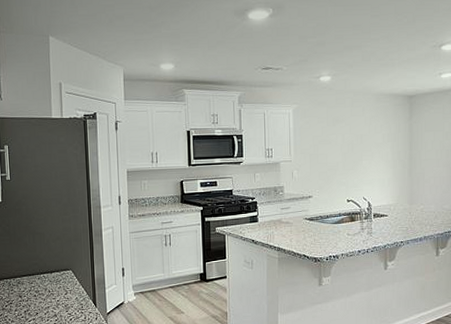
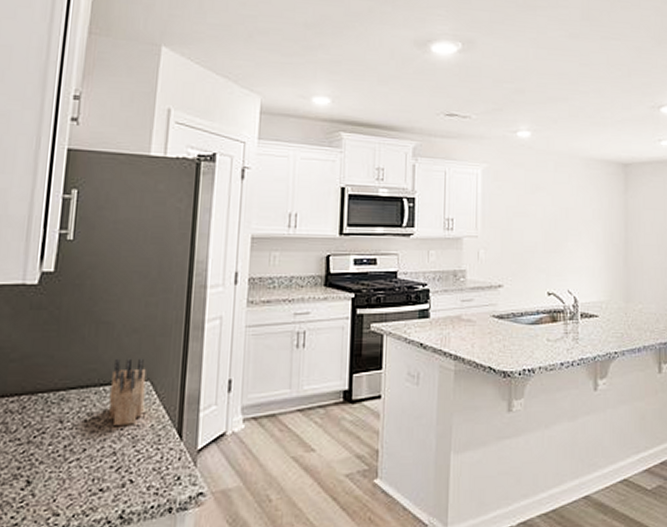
knife block: none [47,255,70,298] -> present [108,358,147,425]

